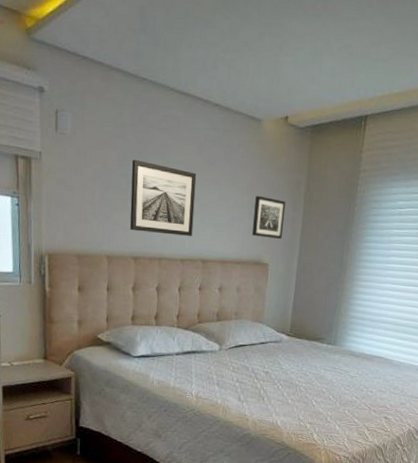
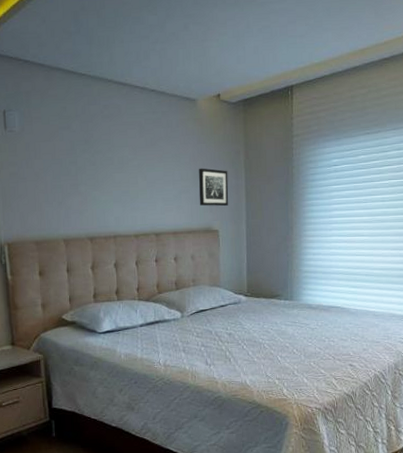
wall art: present [130,159,197,236] -> none [79,147,144,213]

